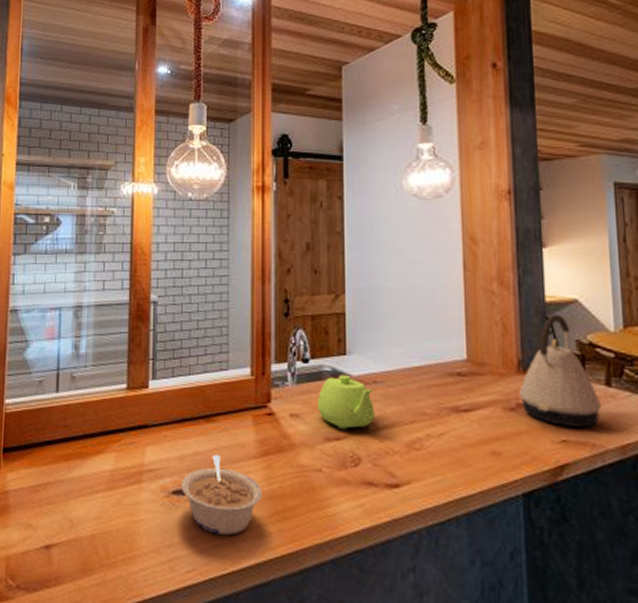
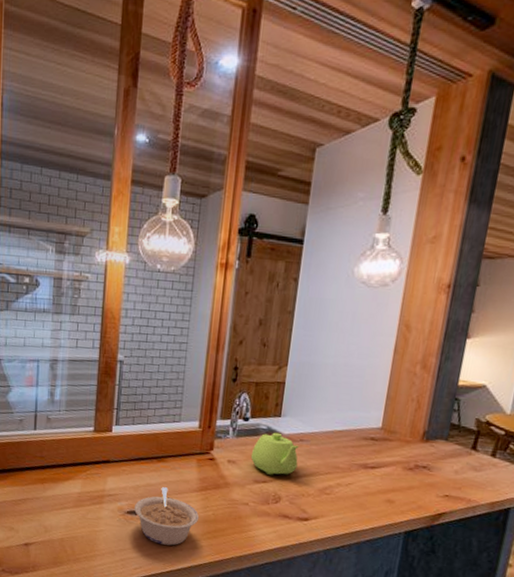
kettle: present [519,314,602,428] -> none [418,396,484,487]

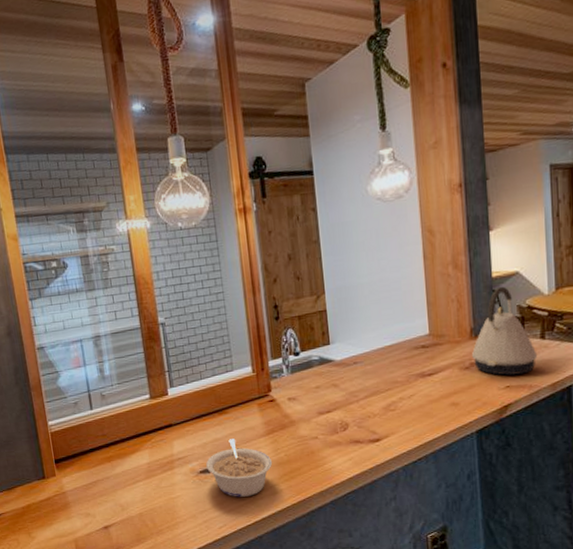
teapot: present [250,432,299,475] -> none [309,360,357,404]
kettle: none [418,396,484,487] -> present [472,286,538,376]

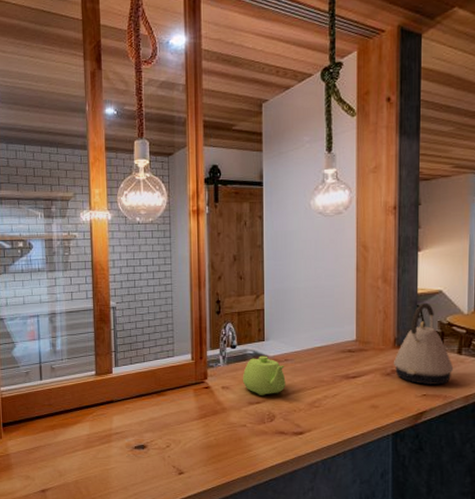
legume: present [206,438,273,497] -> none [141,419,203,474]
teapot: none [309,360,357,404] -> present [242,356,286,395]

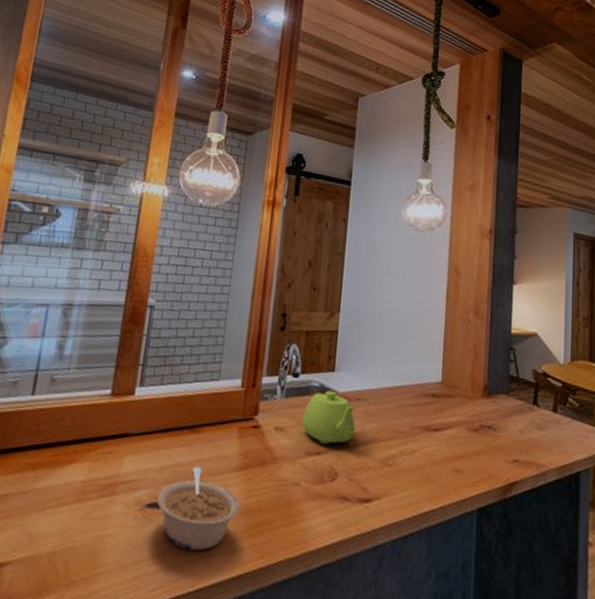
legume: none [141,419,203,474] -> present [157,467,240,550]
kettle: present [394,302,454,385] -> none [483,345,549,449]

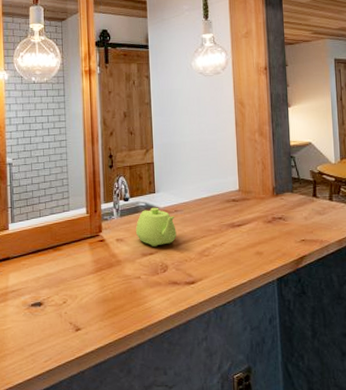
legume: present [157,467,240,550] -> none [38,274,99,331]

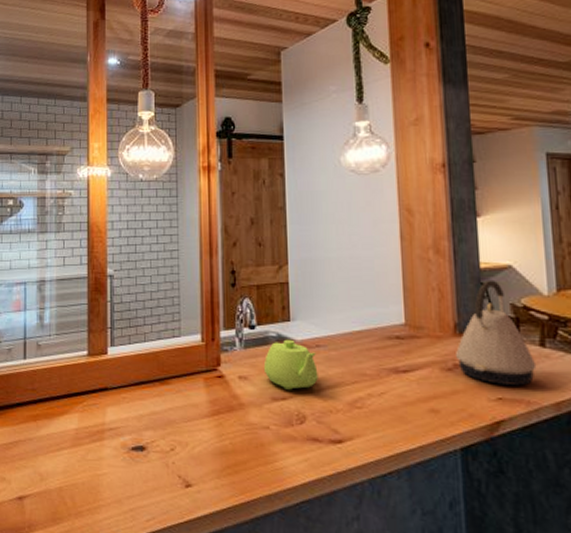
kettle: none [274,153,327,230] -> present [456,280,537,386]

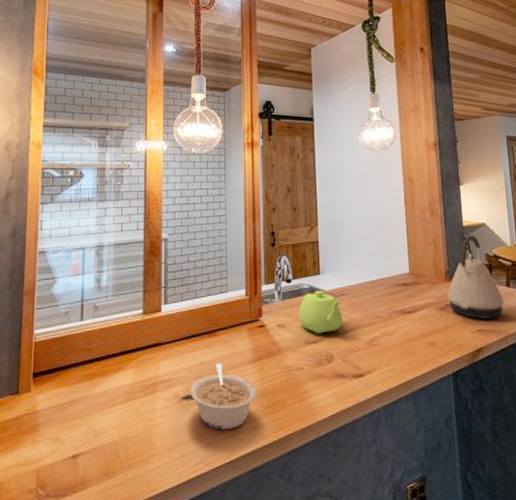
legume: none [140,414,215,487] -> present [190,363,257,429]

